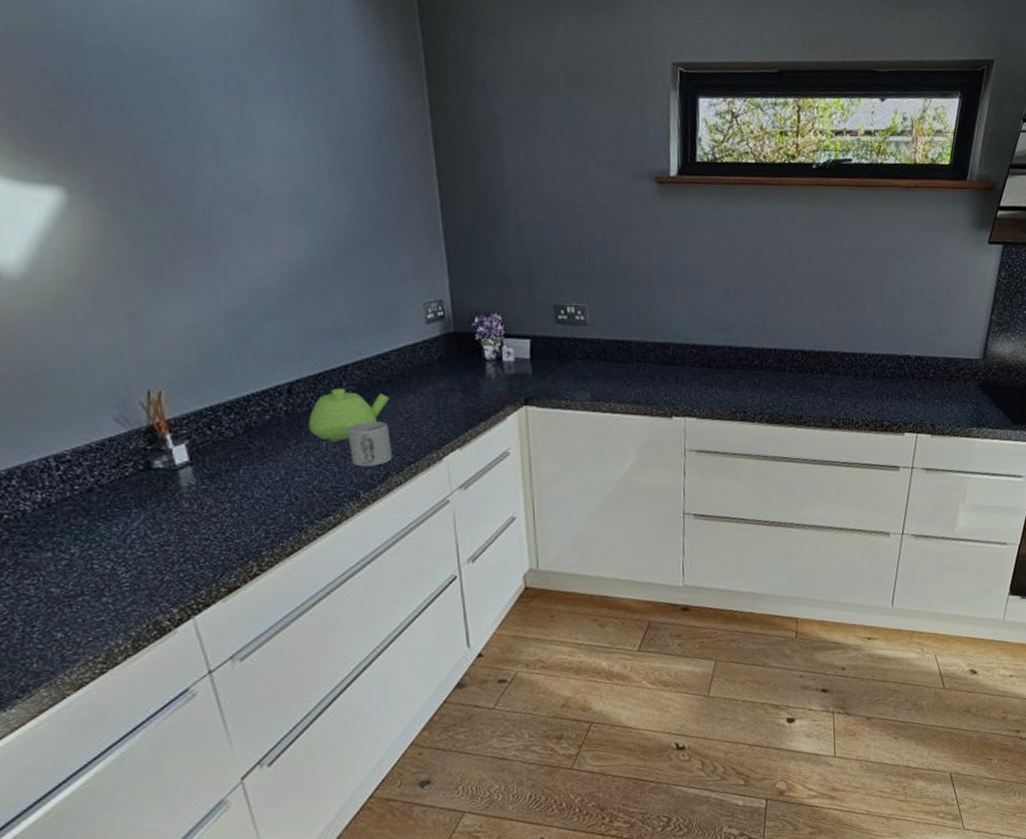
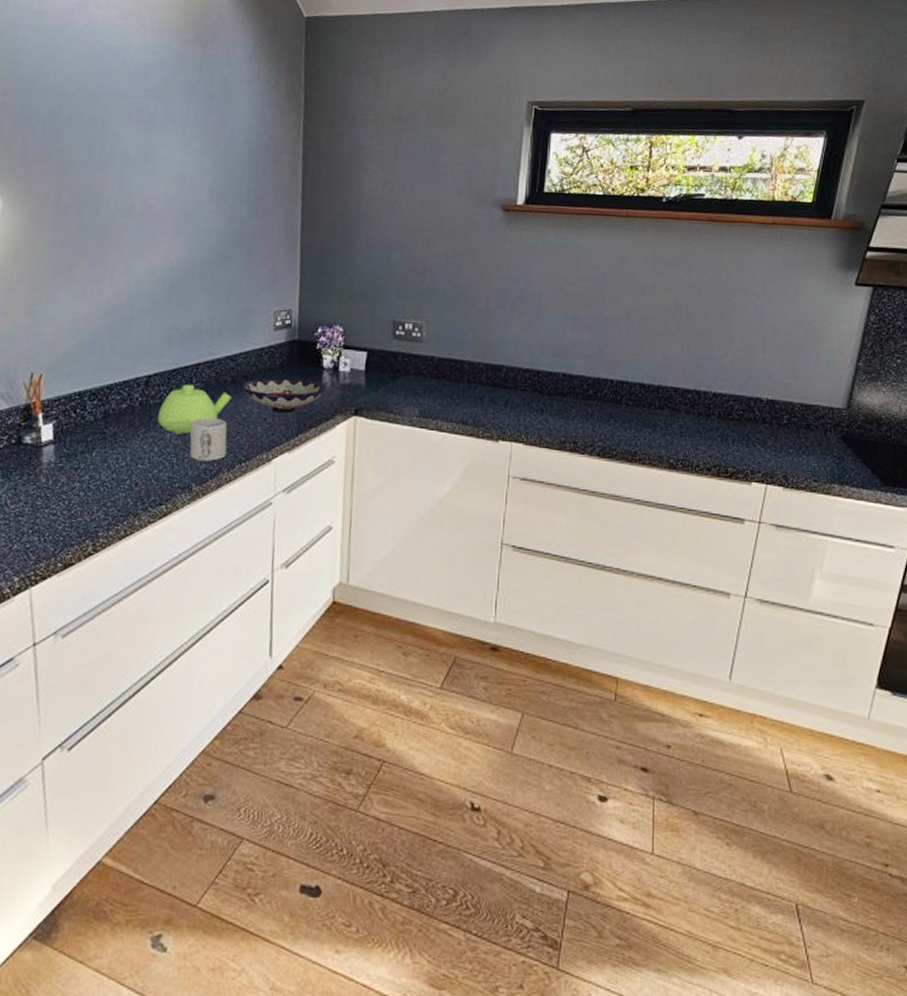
bowl: none [399,372,491,410] -> present [242,377,326,414]

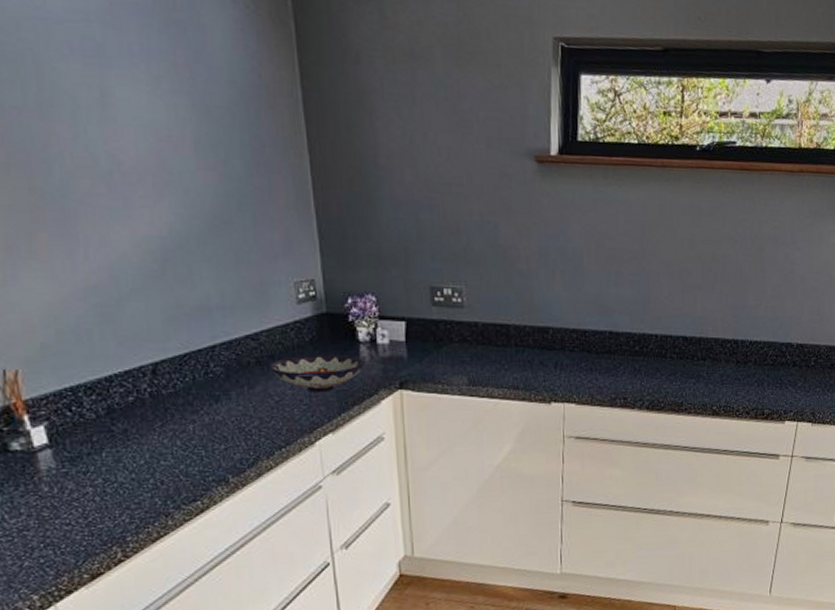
teapot: present [157,385,231,435] -> none [174,370,259,425]
mug: present [189,418,227,462] -> none [214,404,262,451]

